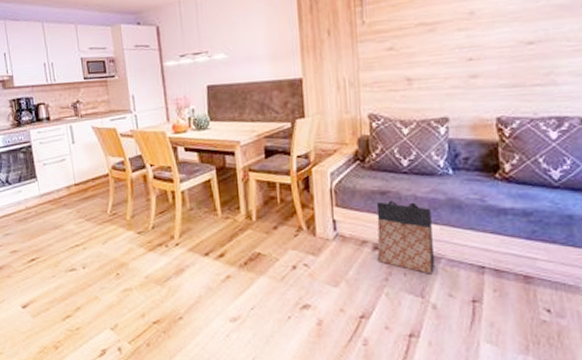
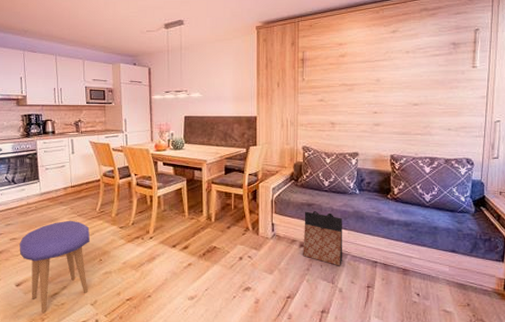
stool: none [21,226,106,341] -> present [19,220,90,314]

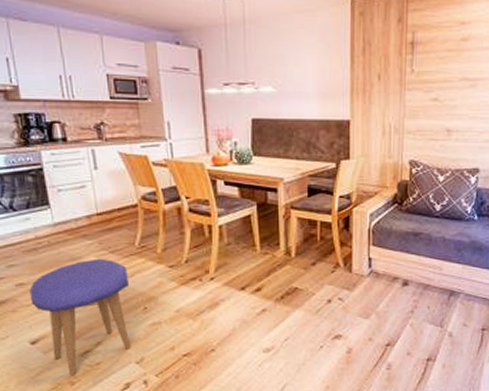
bag: present [303,211,342,266] -> none [406,242,456,307]

